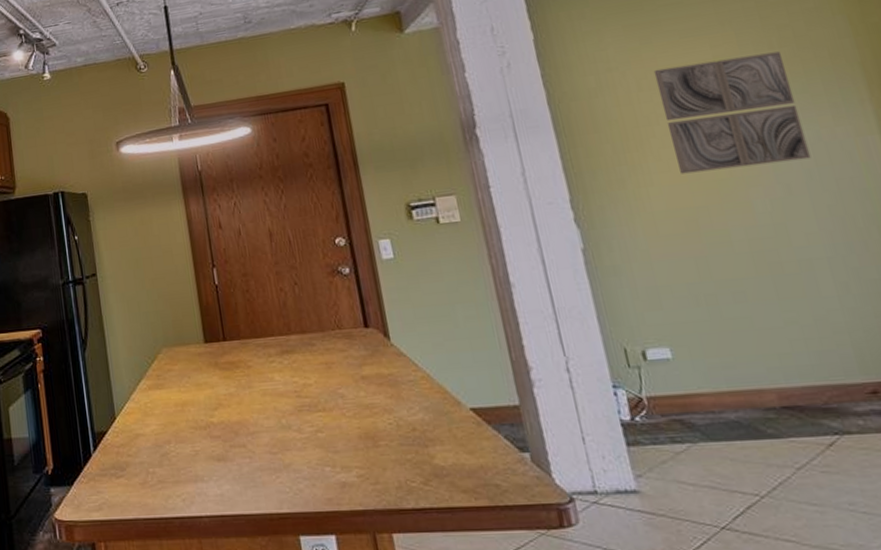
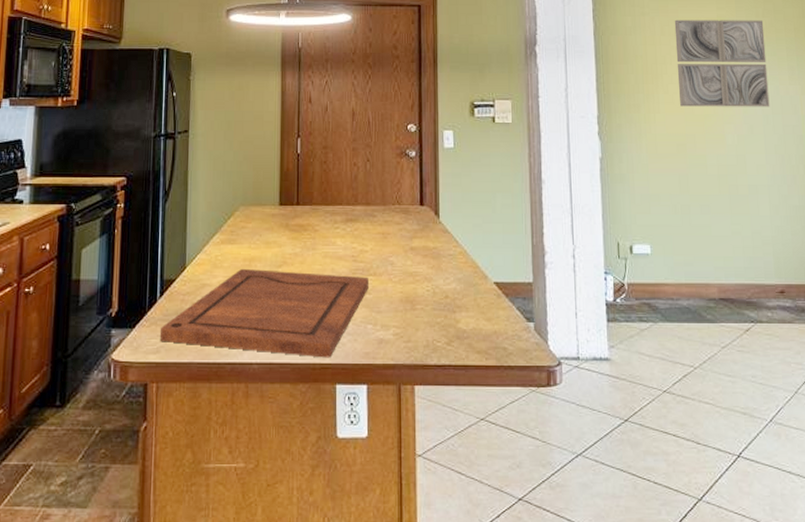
cutting board: none [99,413,320,507] -> present [159,268,368,358]

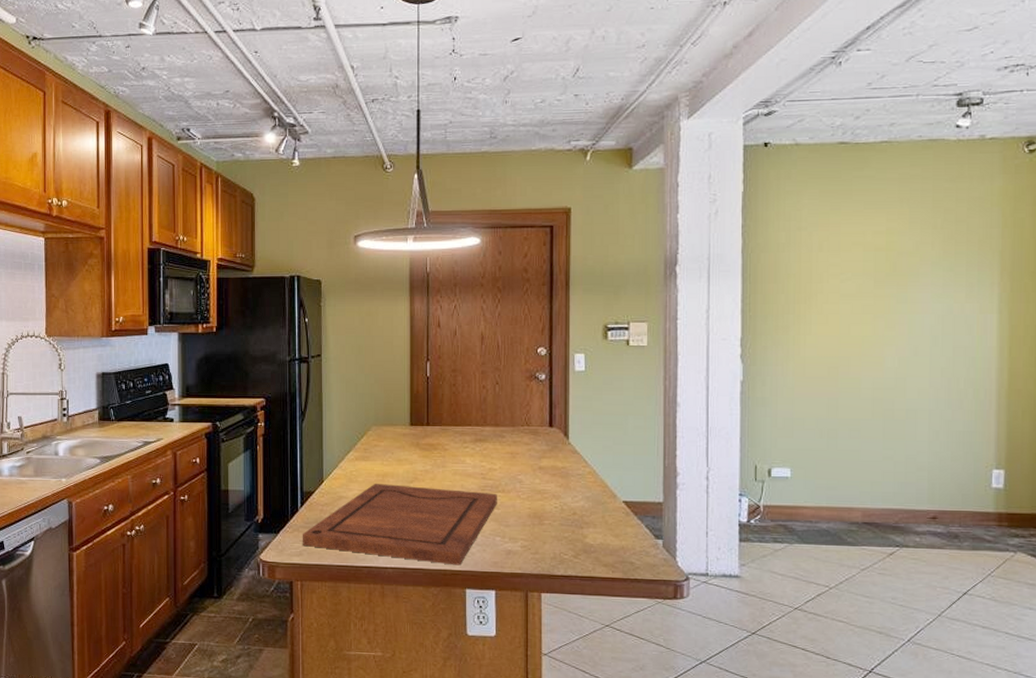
wall art: present [674,19,770,107] -> none [834,232,942,328]

